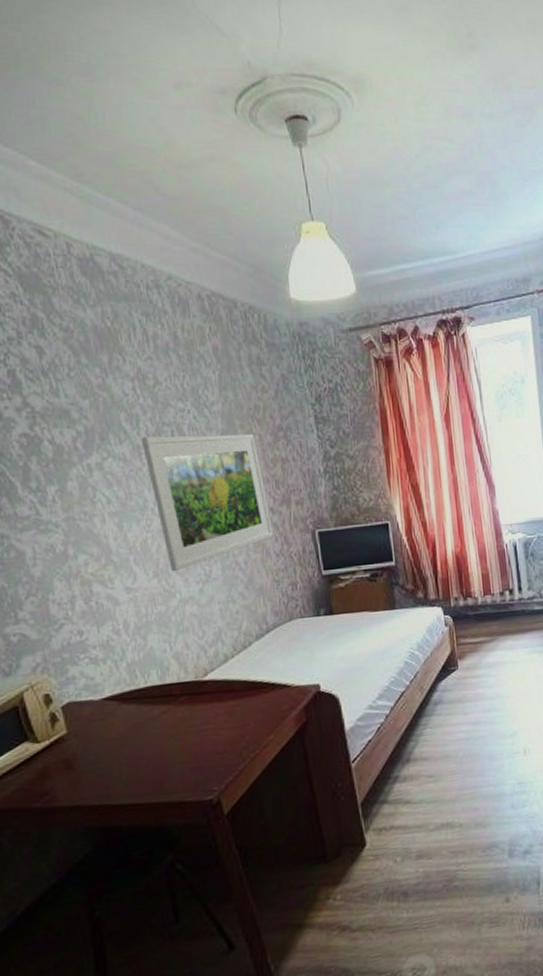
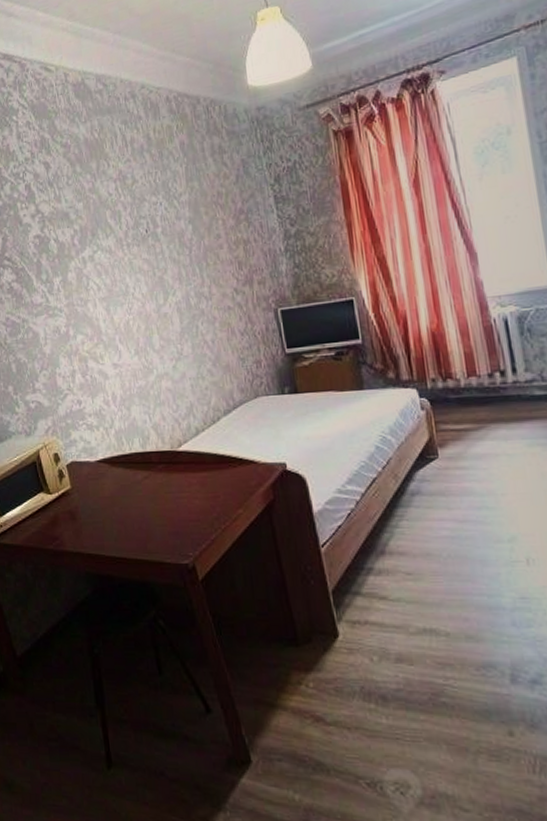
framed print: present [140,433,273,572] -> none [122,219,238,350]

